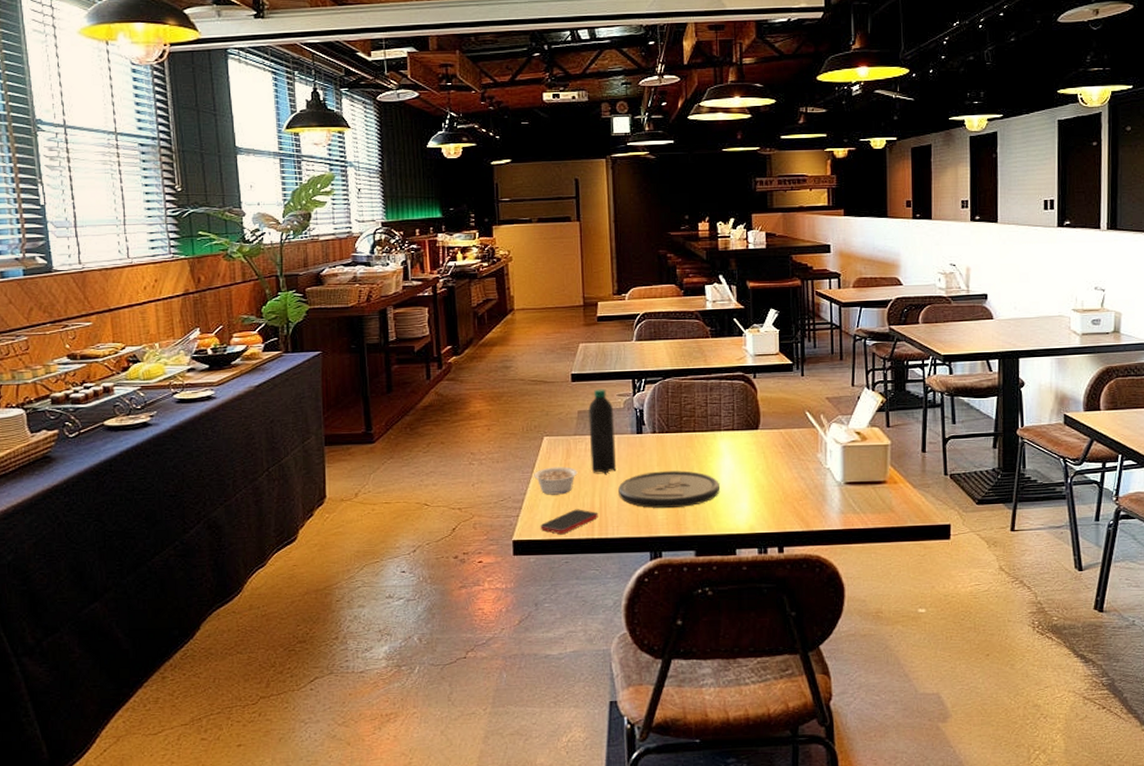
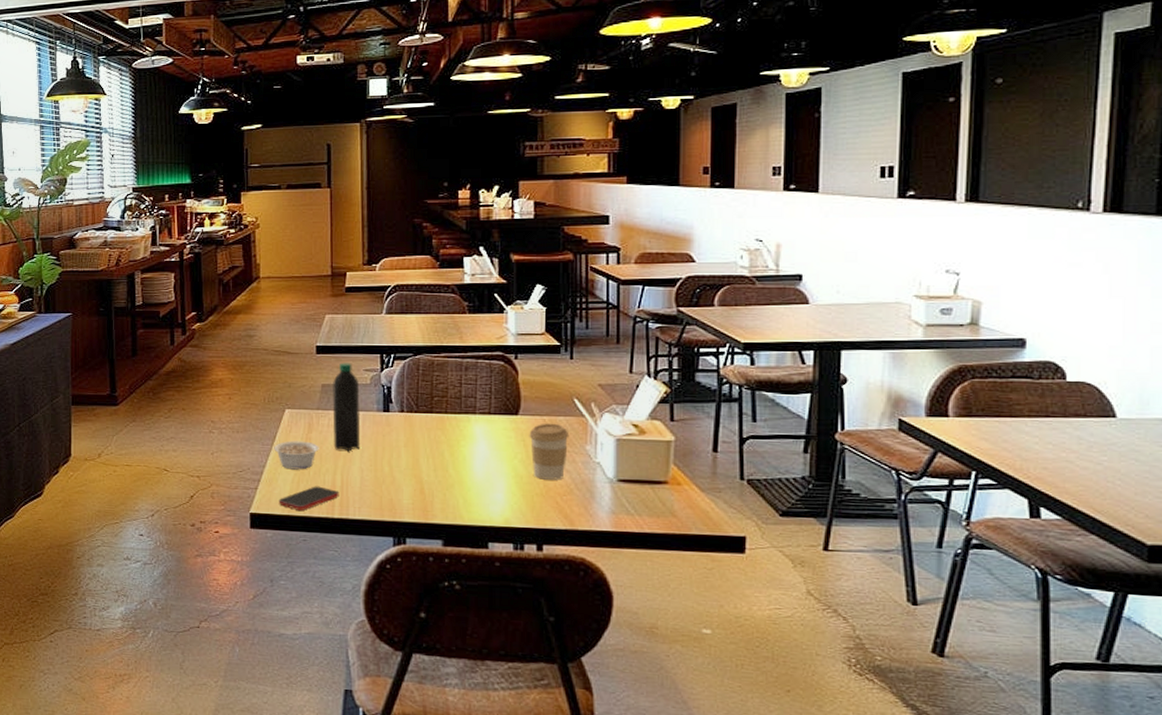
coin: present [618,471,719,508] -> none [362,453,472,493]
coffee cup: none [768,435,803,487] -> present [529,423,570,480]

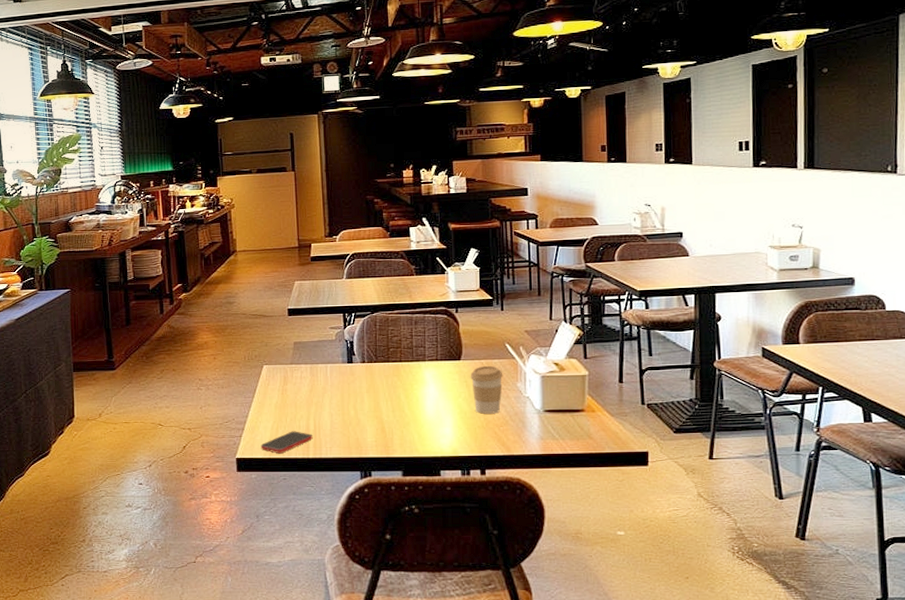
legume: present [274,441,319,470] -> none [255,392,294,418]
water bottle: present [333,362,361,452] -> none [303,322,329,400]

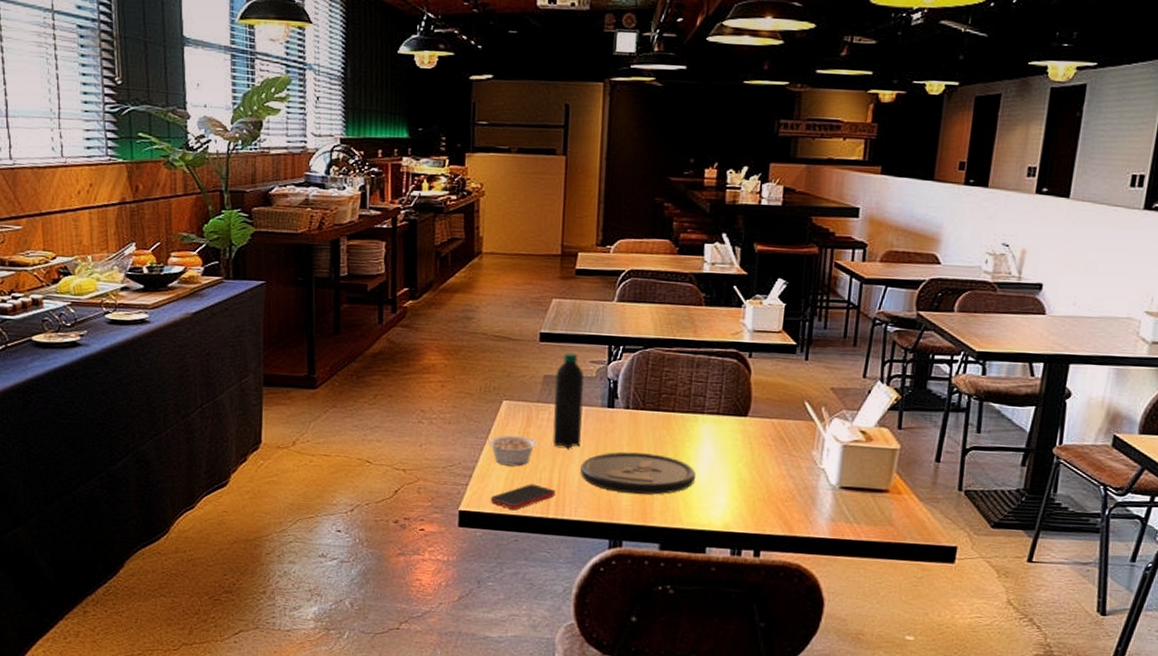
legume: none [255,392,294,418] -> present [488,434,537,467]
water bottle: none [303,322,329,400] -> present [552,352,584,449]
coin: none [331,397,425,431] -> present [580,451,696,495]
coffee cup: present [470,365,503,414] -> none [756,426,797,486]

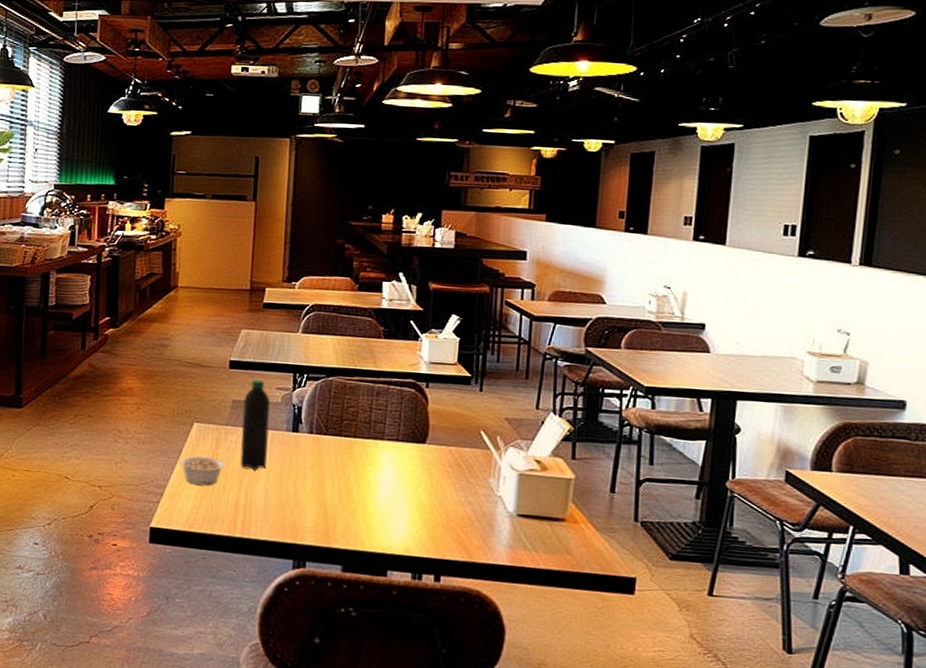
smartphone: present [490,484,556,509] -> none [180,503,242,528]
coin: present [580,451,696,495] -> none [266,474,376,517]

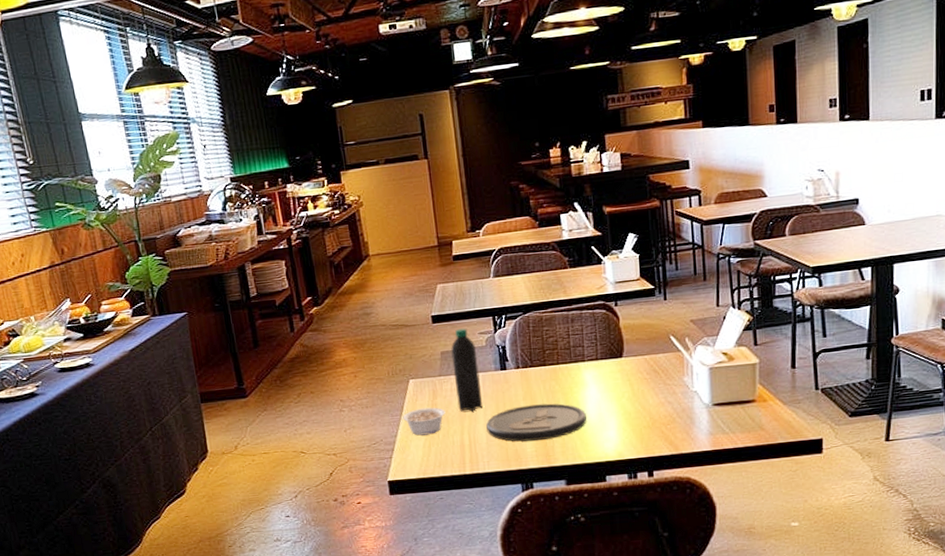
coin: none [266,474,376,517] -> present [486,403,587,442]

